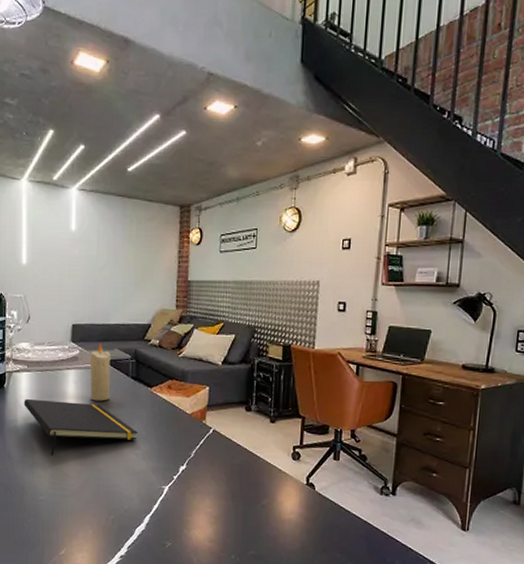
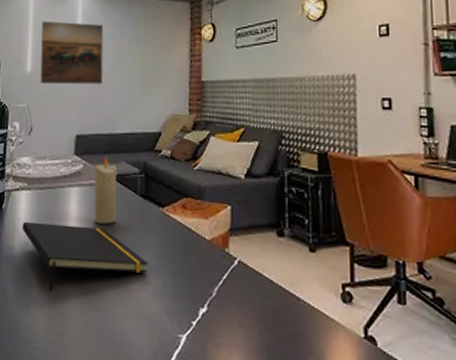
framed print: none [35,215,98,279] -> present [40,21,104,85]

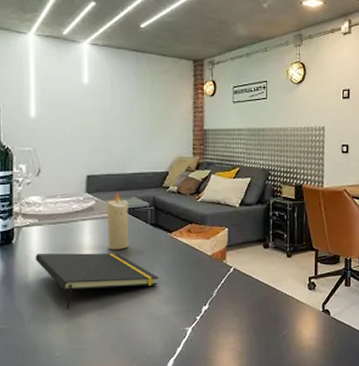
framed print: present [40,21,104,85] -> none [44,68,112,130]

